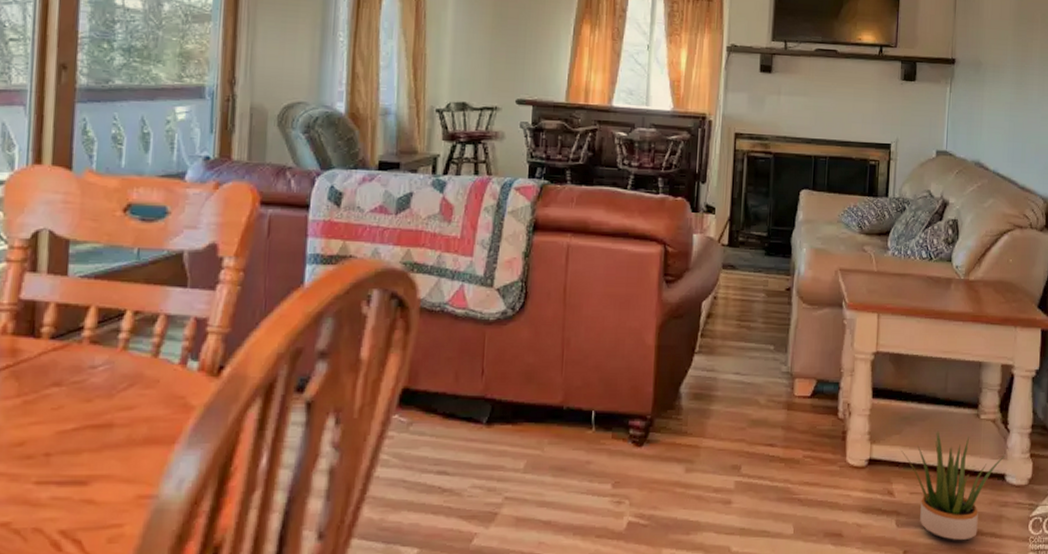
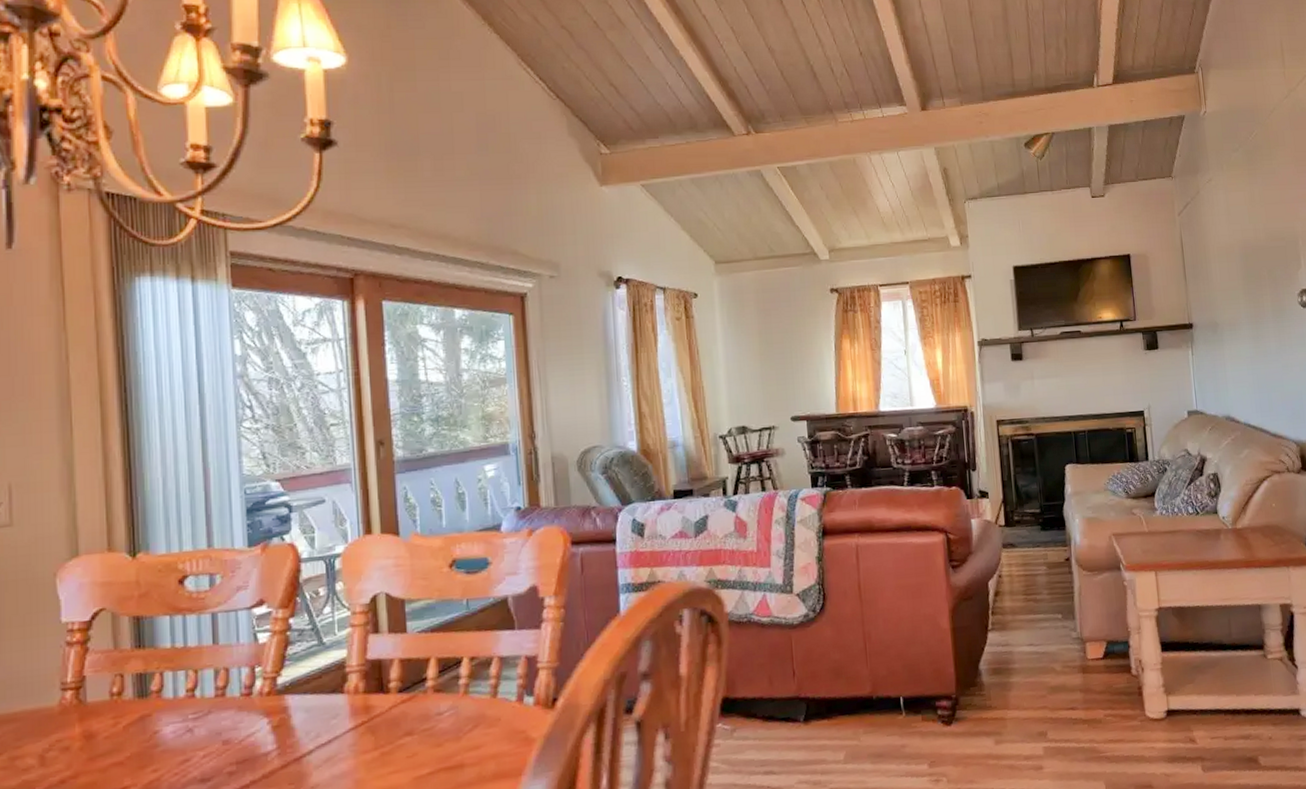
potted plant: present [900,431,1005,542] -> none [1196,675,1297,780]

